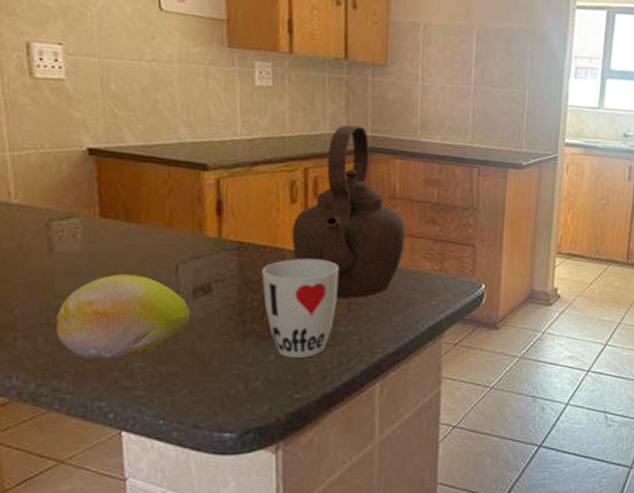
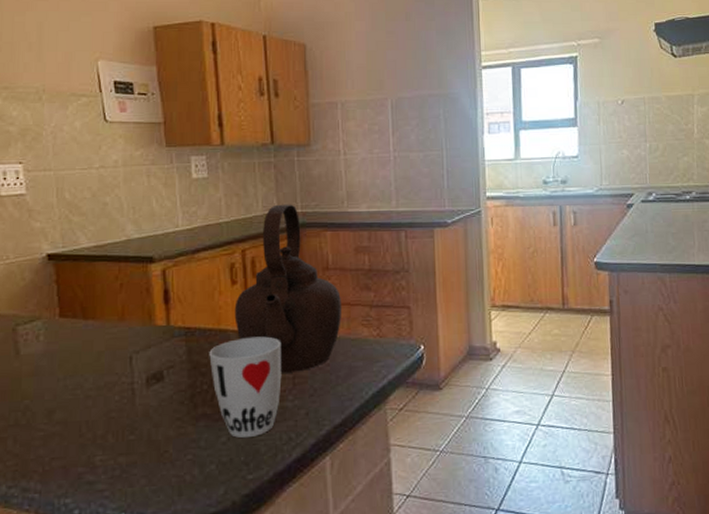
fruit: present [55,274,191,359] -> none [23,369,146,456]

